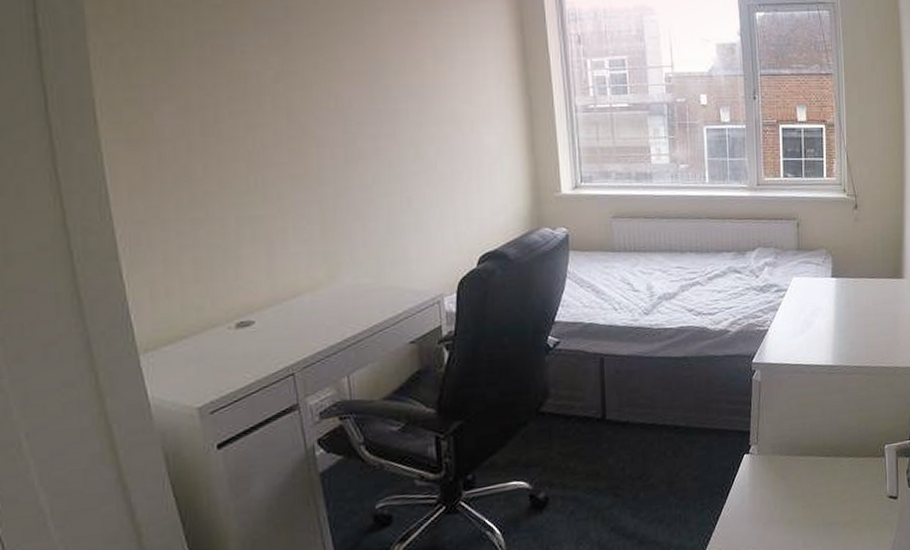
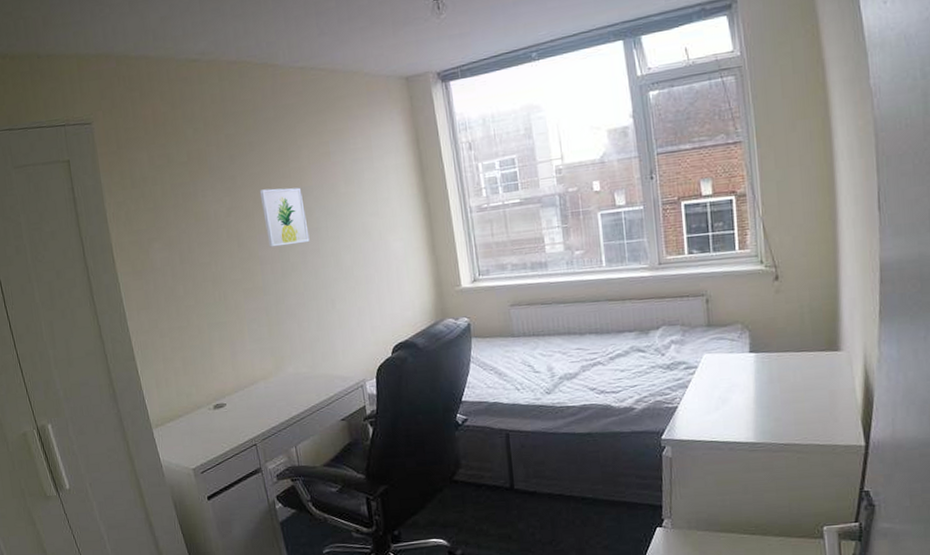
wall art: none [321,54,384,127] -> present [259,187,310,248]

